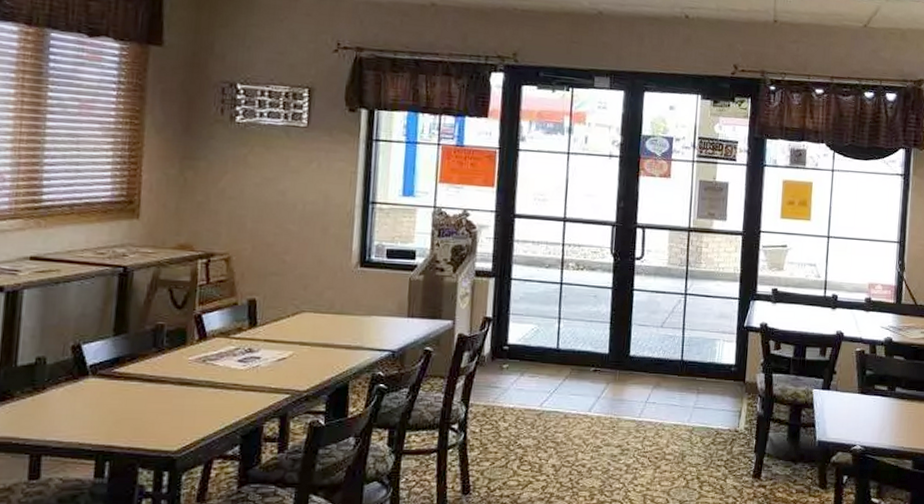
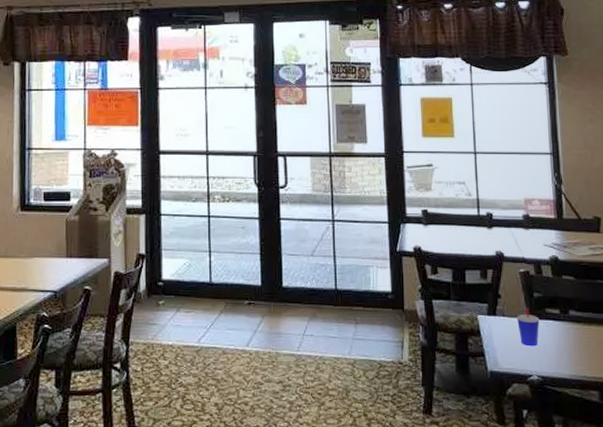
beverage cup: none [848,383,869,419] -> present [517,307,540,347]

